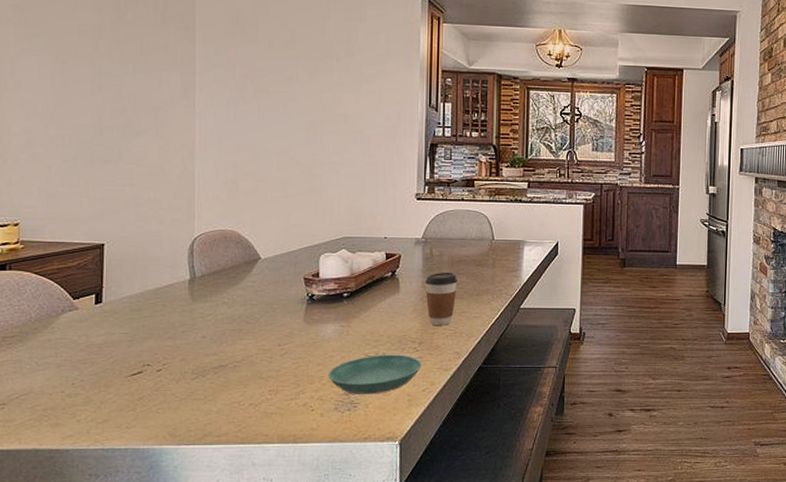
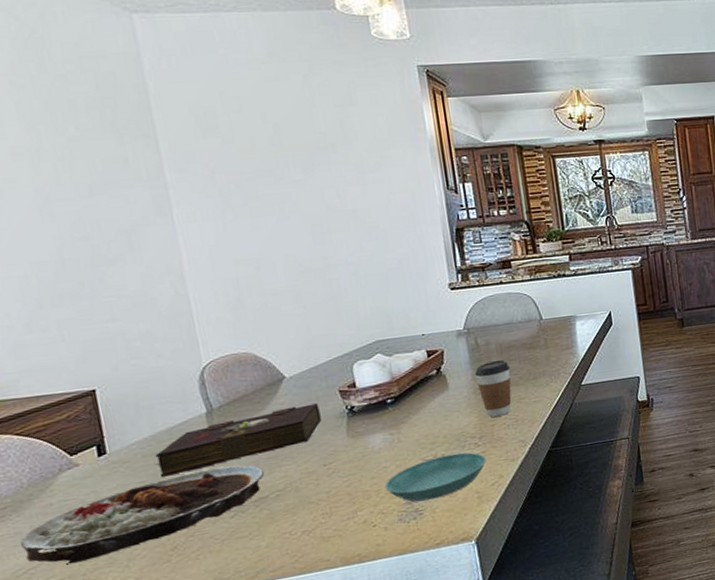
plate: none [20,332,227,397] -> present [21,465,264,565]
book: none [139,286,284,332] -> present [155,403,322,477]

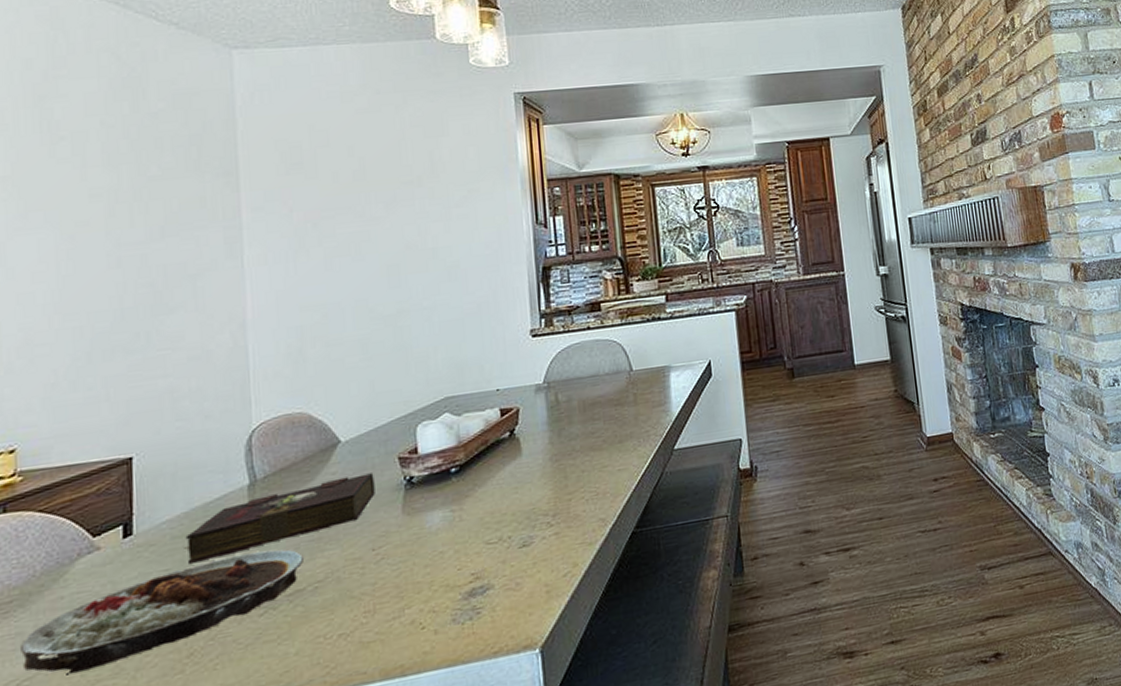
saucer: present [384,452,487,502] -> none [439,534,559,597]
coffee cup: present [475,359,512,417] -> none [553,419,594,490]

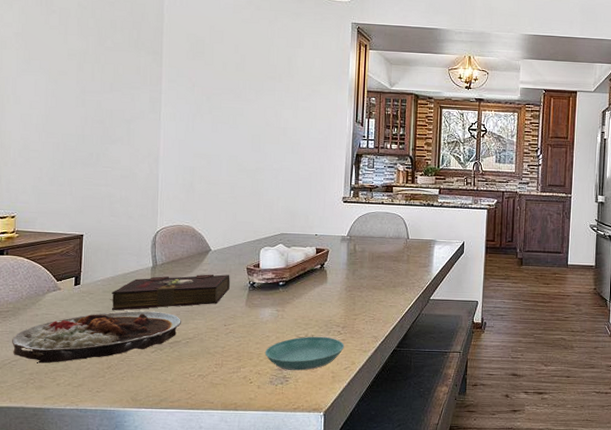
saucer: none [439,534,559,597] -> present [264,336,344,371]

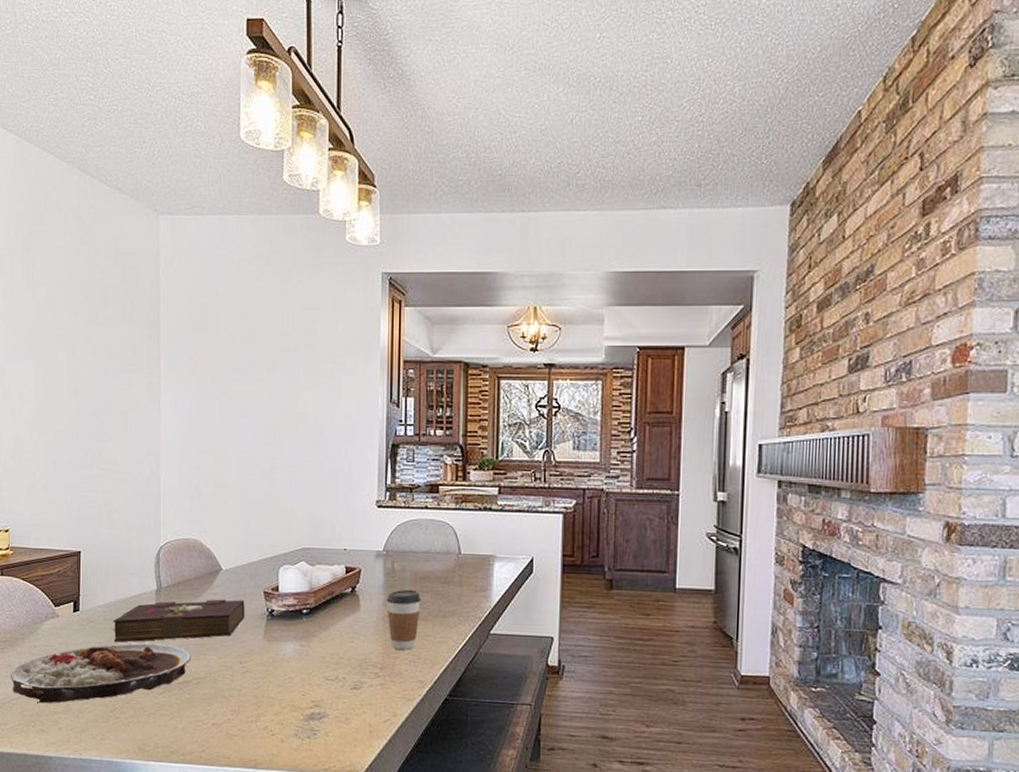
saucer: present [264,336,344,371] -> none [287,679,383,722]
coffee cup: none [349,266,377,312] -> present [387,589,421,650]

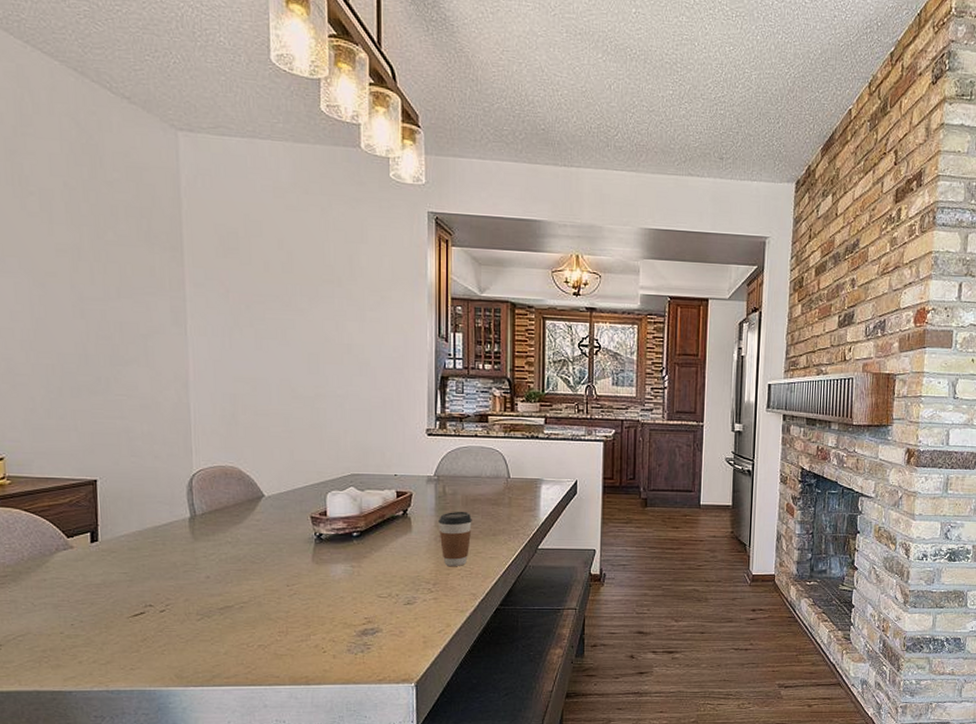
plate: present [11,643,191,704] -> none [15,571,232,638]
book: present [112,599,245,642] -> none [139,525,291,571]

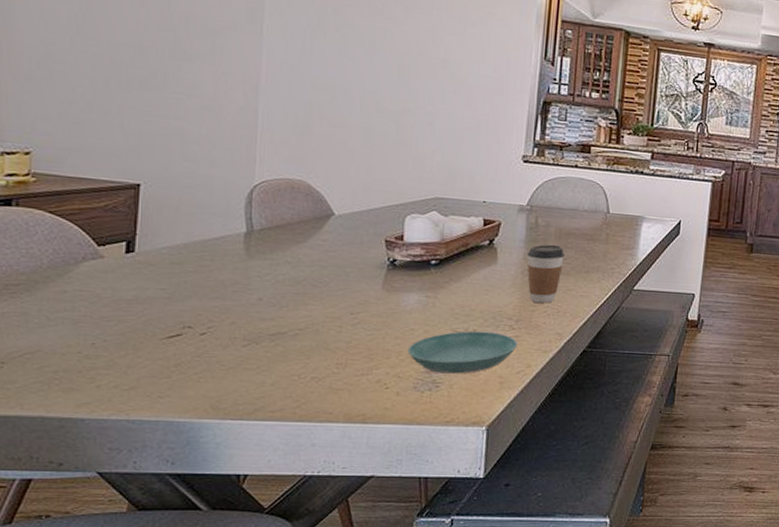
saucer: none [339,595,437,636] -> present [407,331,518,374]

